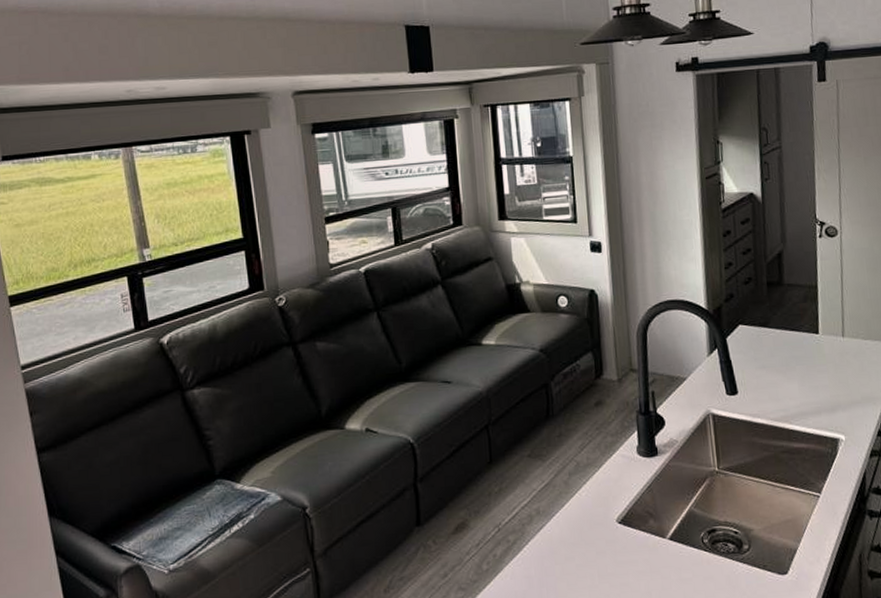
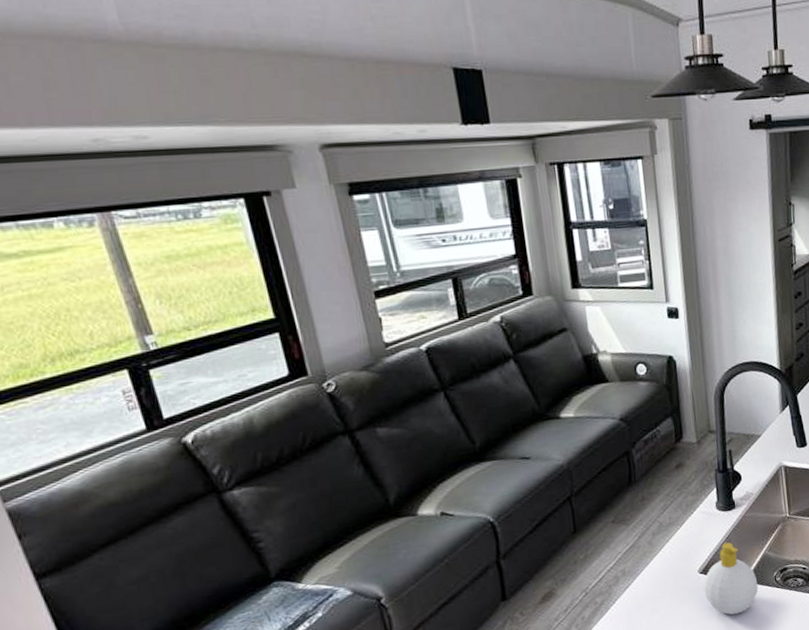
soap bottle: none [622,492,683,576] -> present [703,542,759,615]

